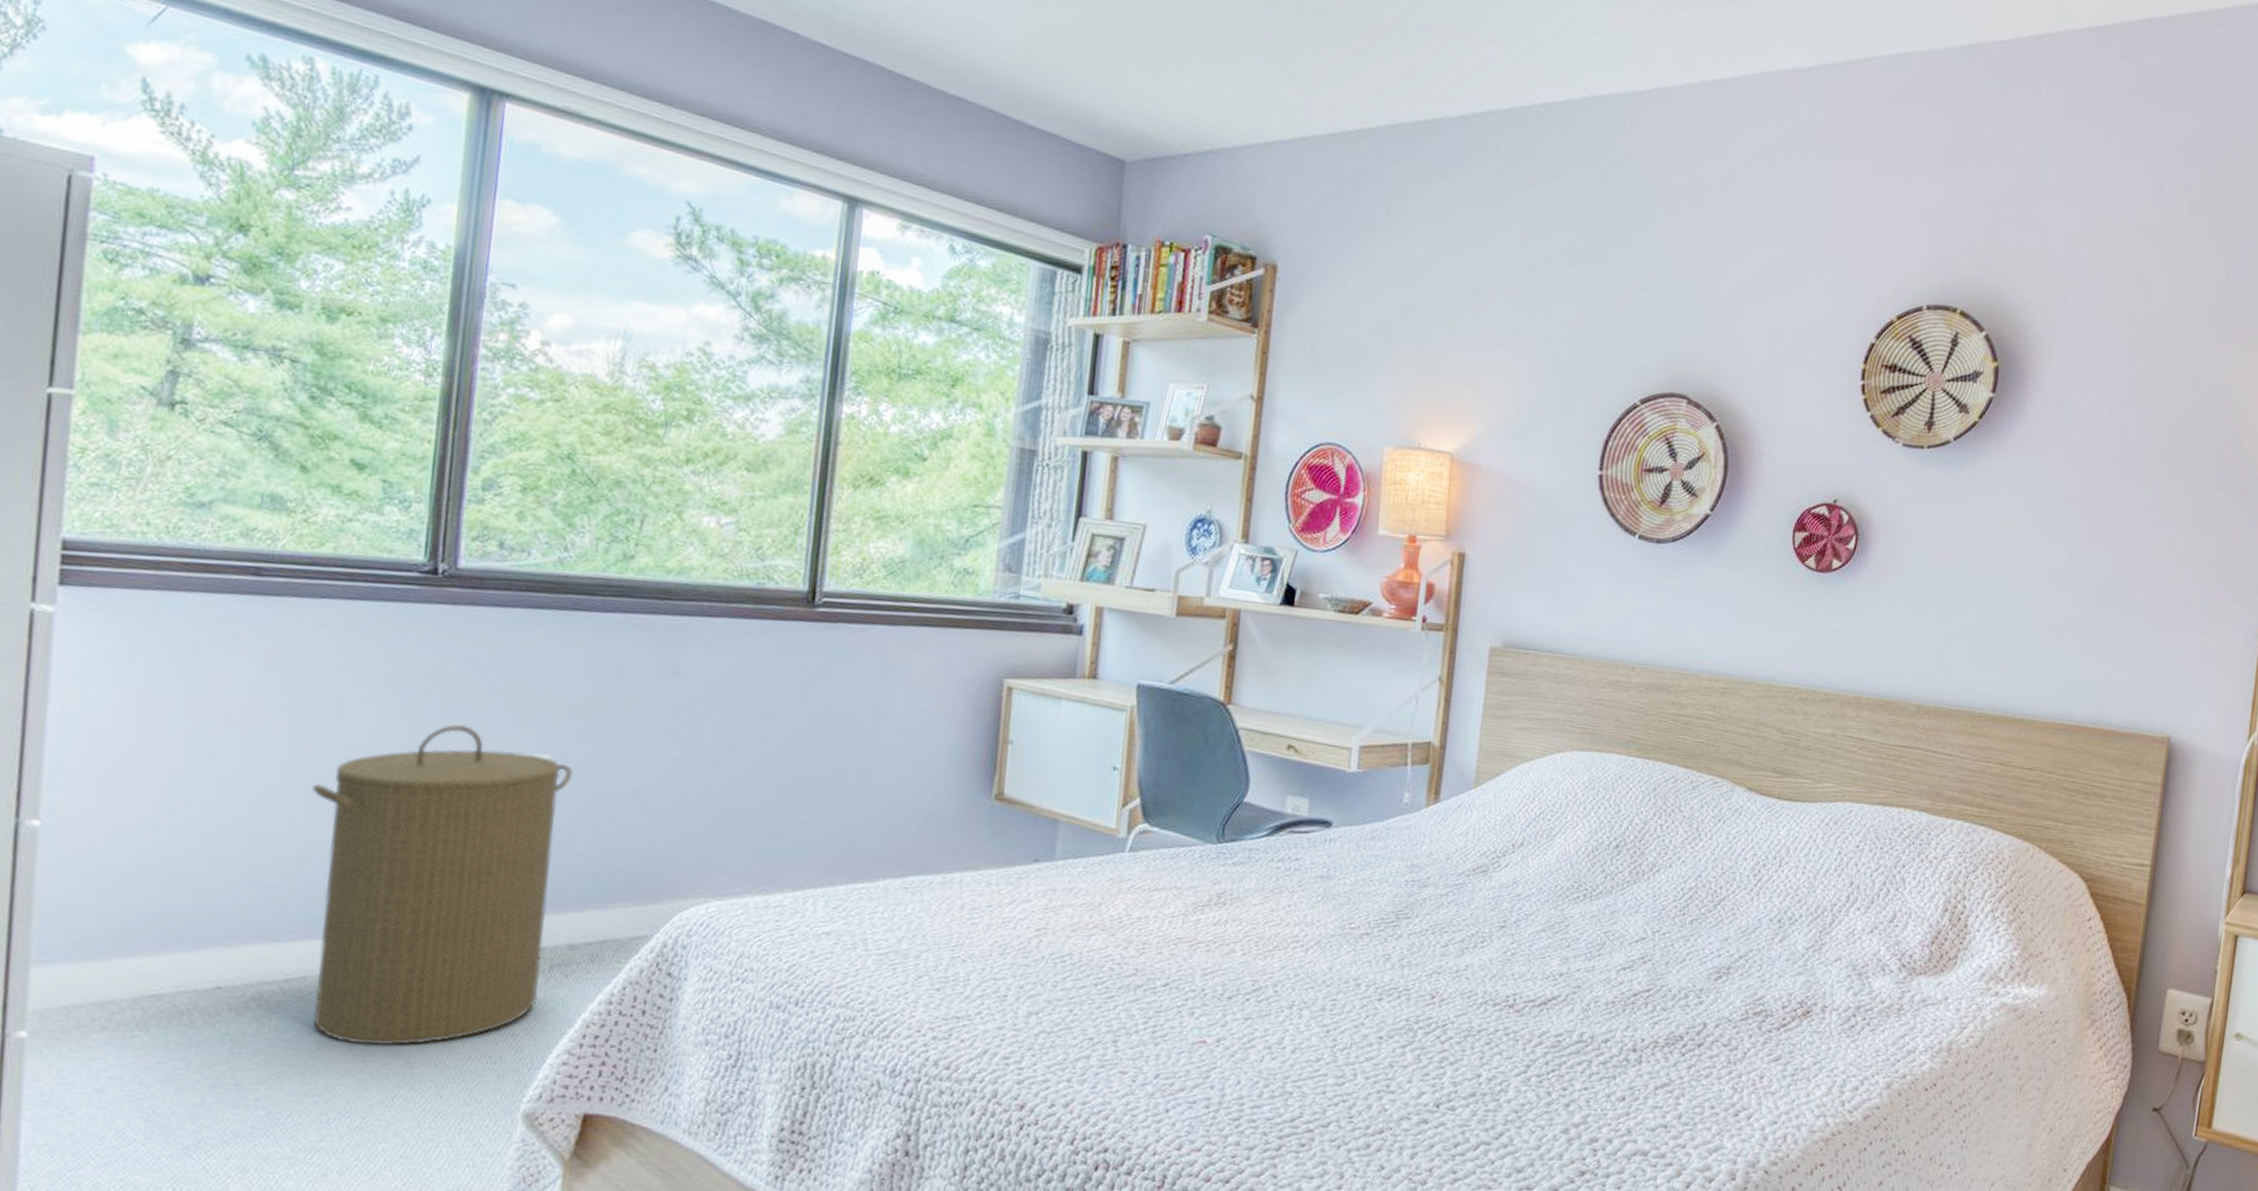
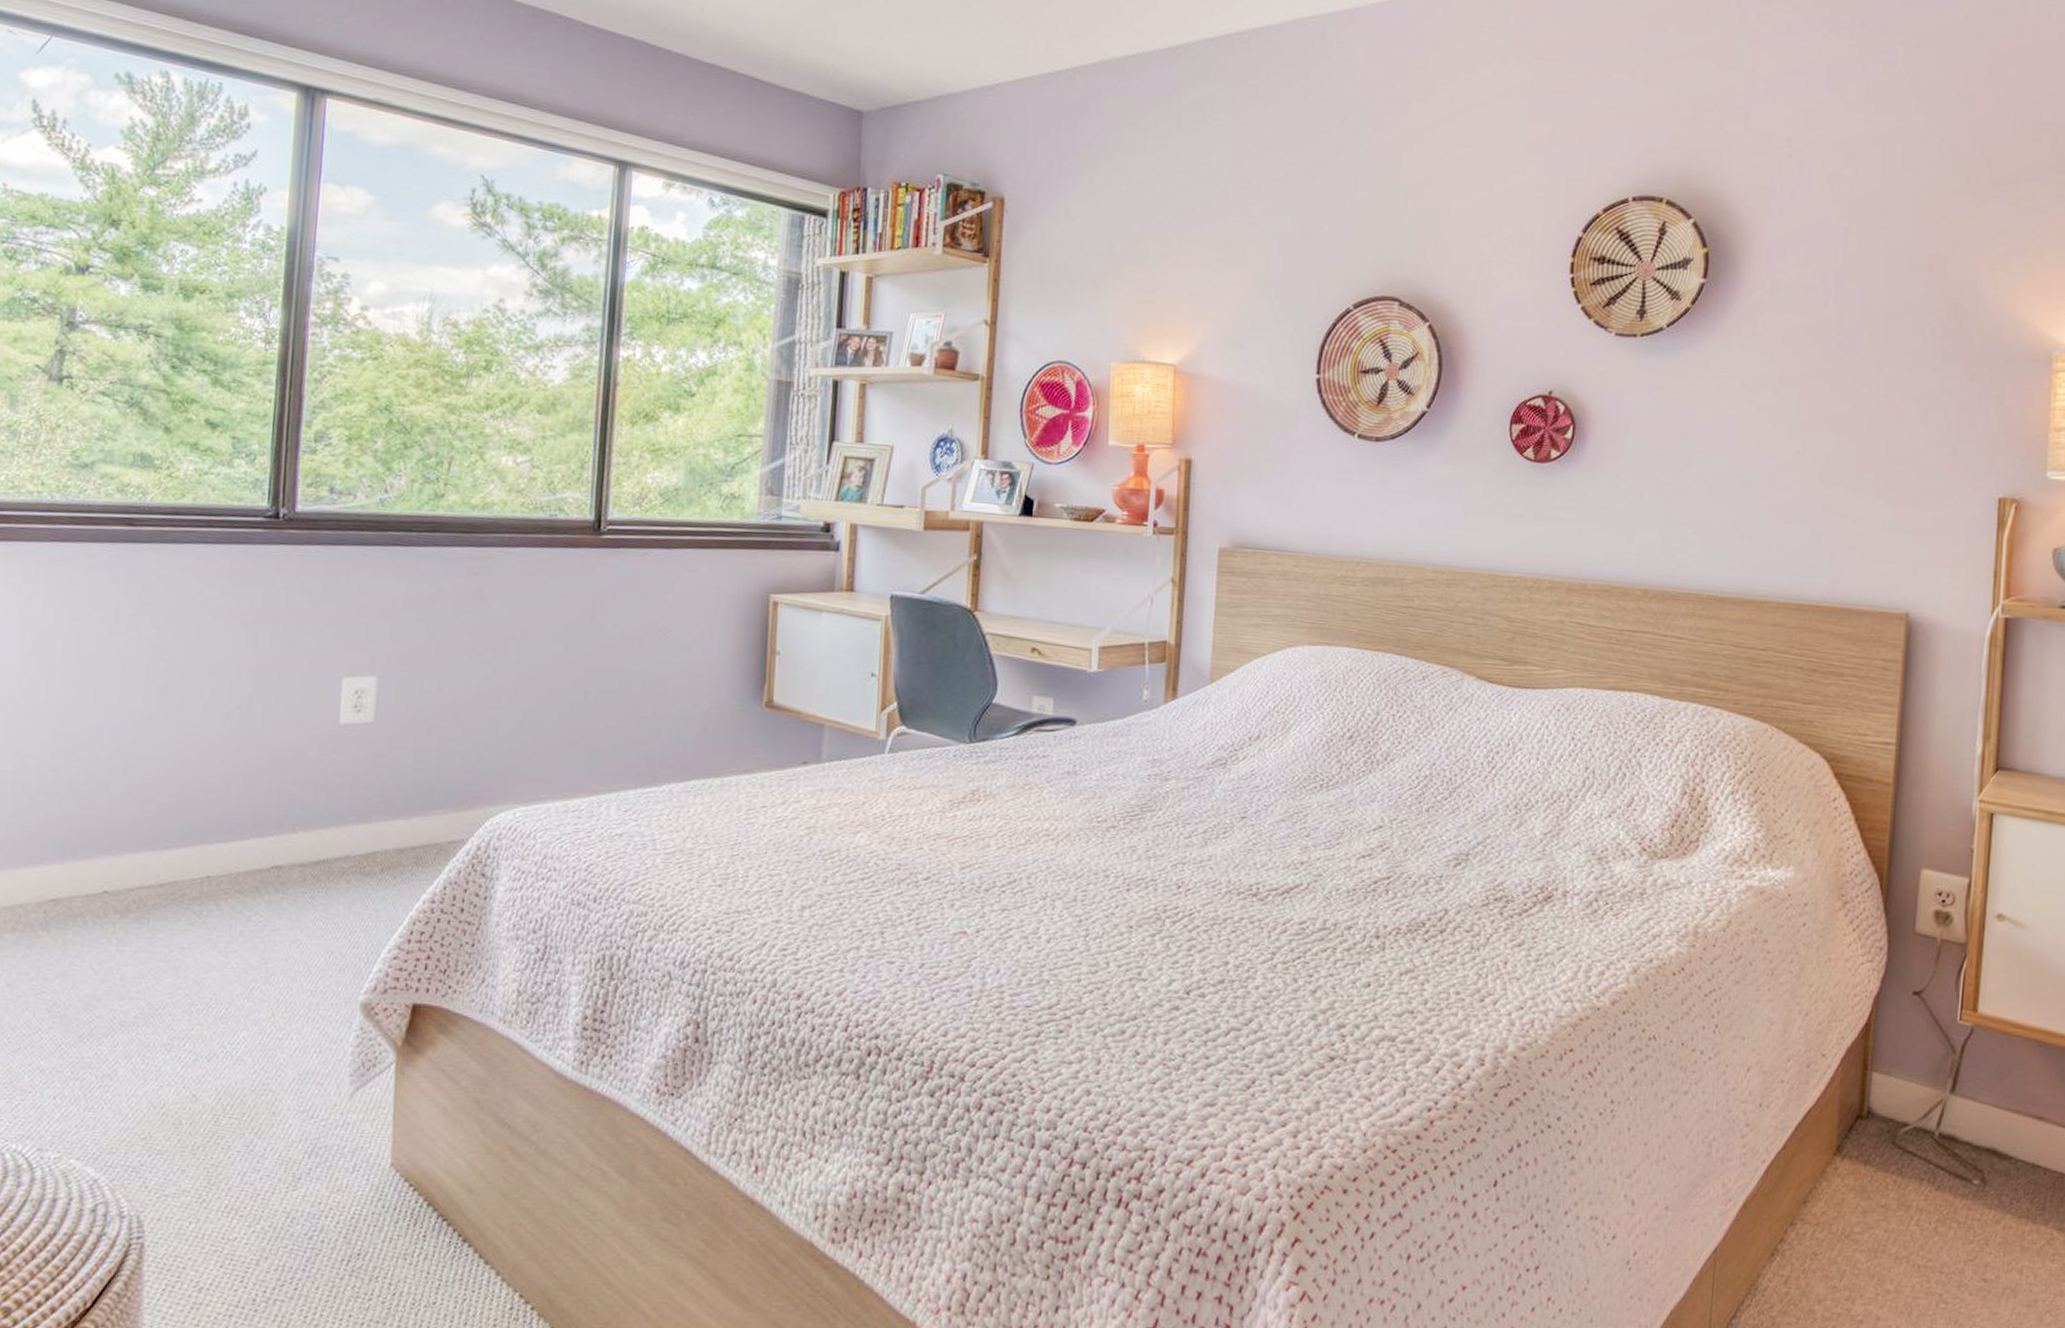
laundry hamper: present [312,724,573,1047] -> none [179,651,396,944]

